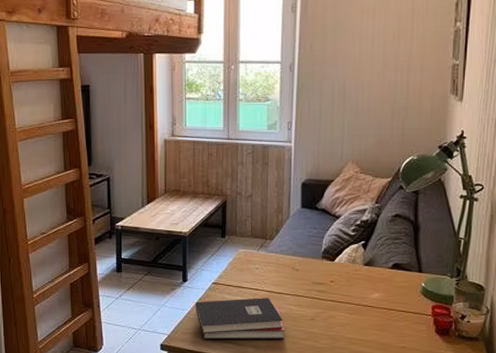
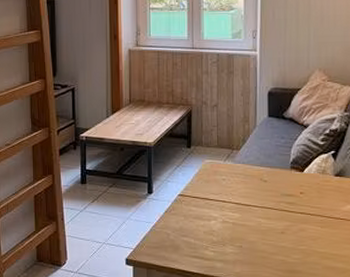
hardback book: present [195,298,284,340] -> none [161,210,253,254]

